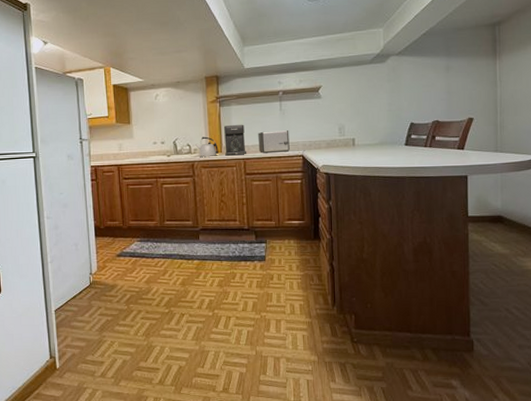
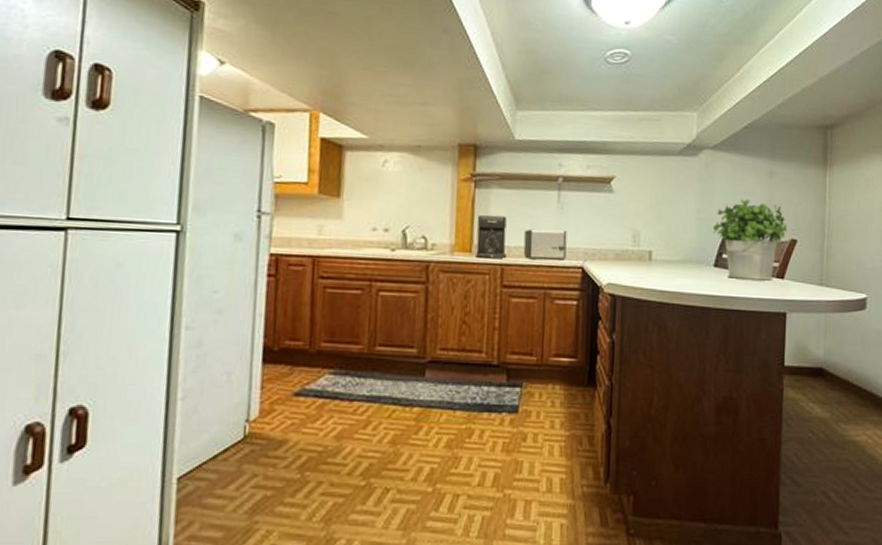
kettle: present [195,136,219,158] -> none [434,227,467,258]
potted plant: none [402,91,465,153] -> present [713,199,788,281]

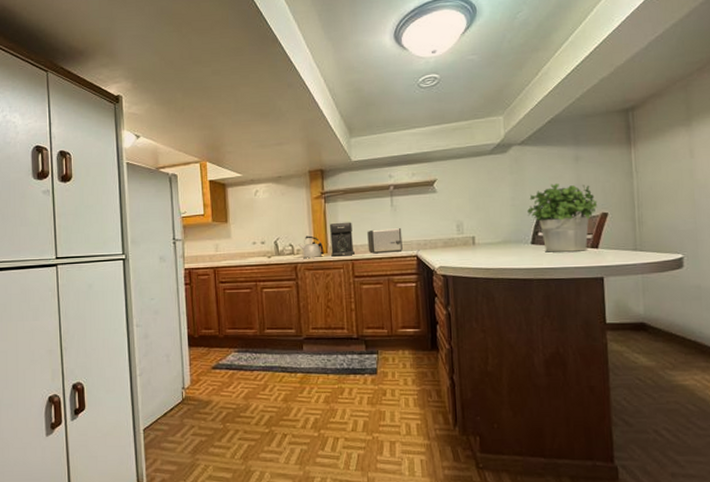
kettle: none [434,227,467,258] -> present [298,235,324,259]

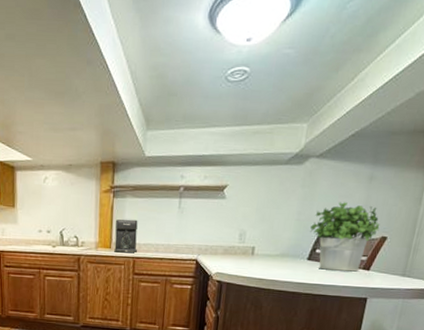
kettle: present [298,235,324,259] -> none [83,229,108,252]
toaster: present [367,228,403,254] -> none [150,229,186,255]

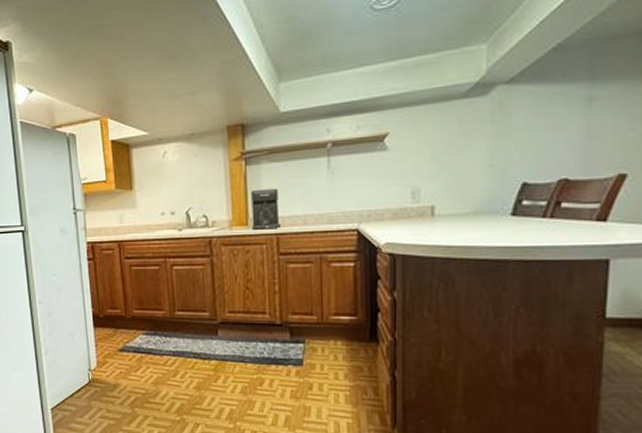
potted plant: present [310,202,380,272] -> none [510,135,613,227]

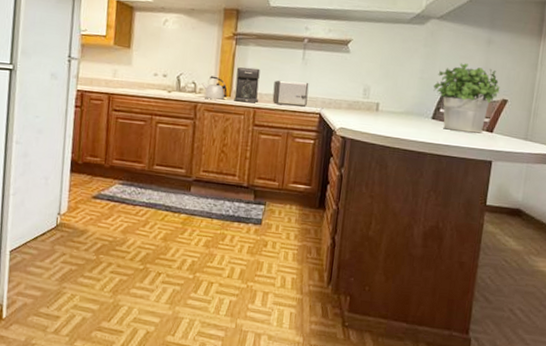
kettle: none [213,205,243,232] -> present [201,75,227,100]
toaster: none [296,196,340,227] -> present [272,80,309,108]
potted plant: none [510,135,613,227] -> present [433,63,501,134]

